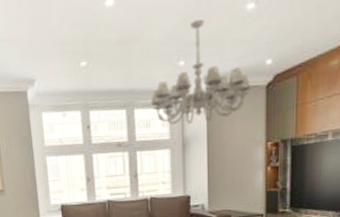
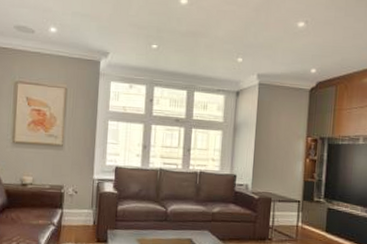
chandelier: present [151,19,251,125] -> none [210,28,297,113]

